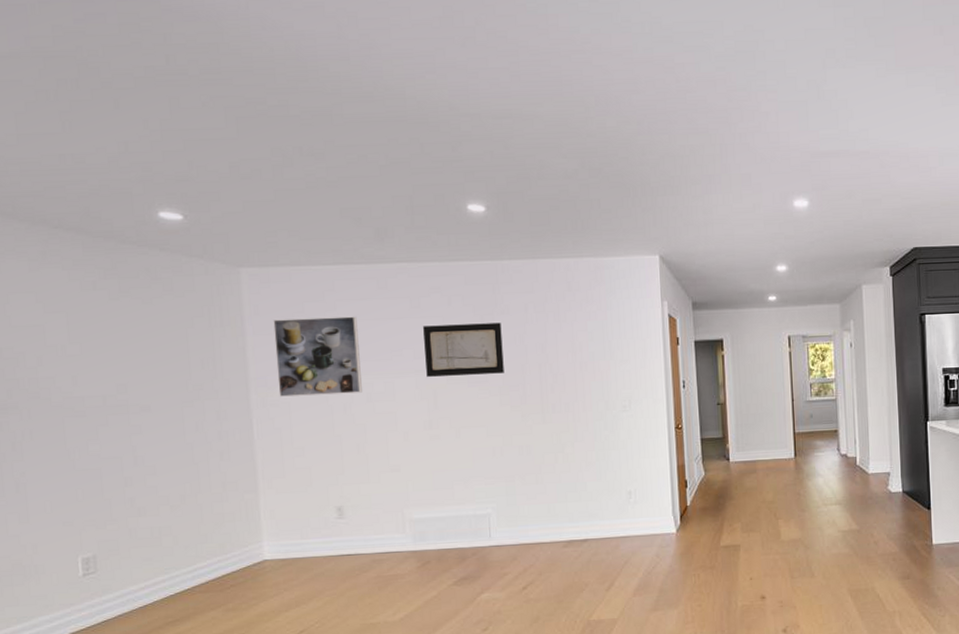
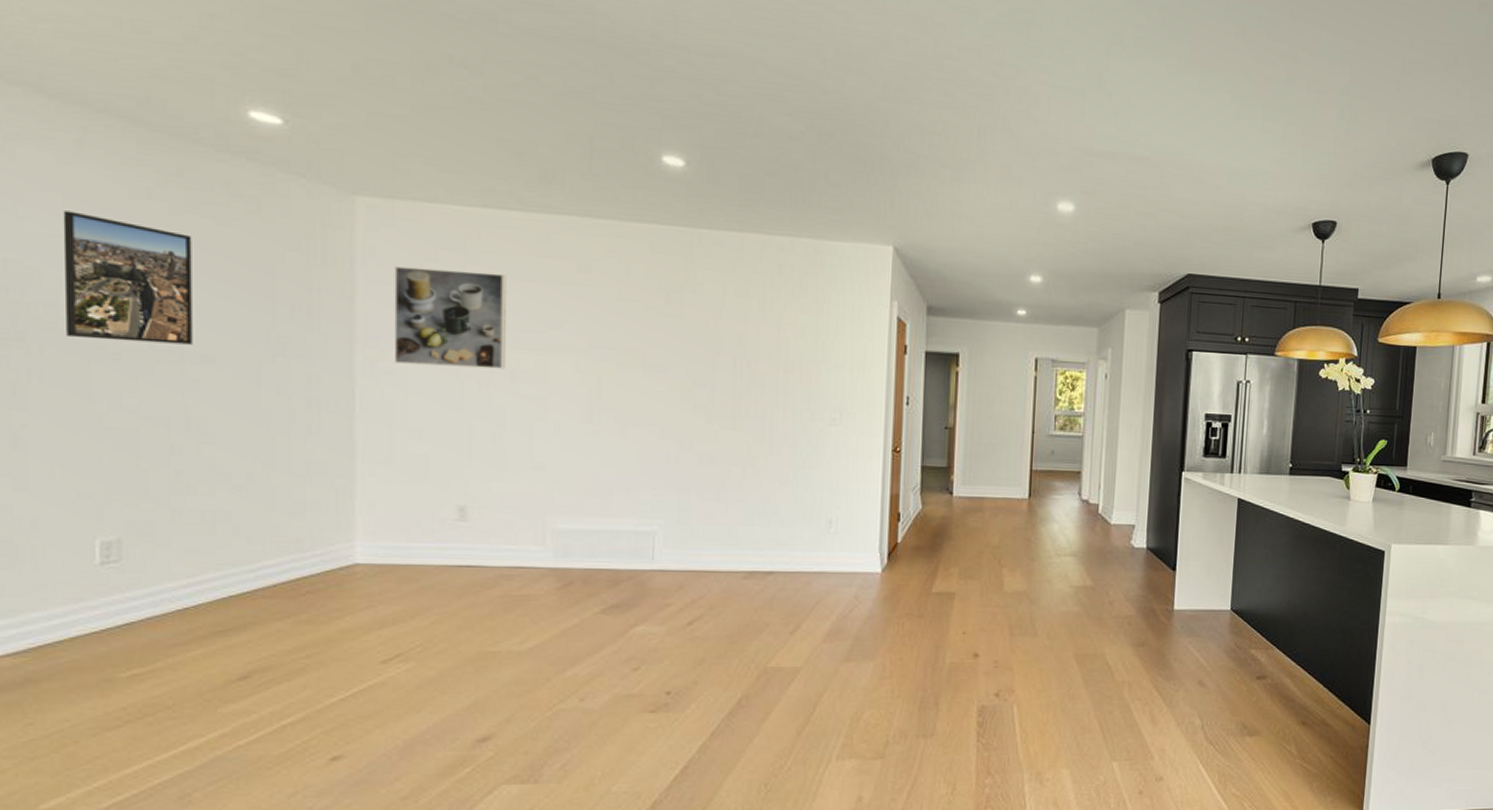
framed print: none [36,306,134,403] -> present [63,210,193,345]
wall art: present [423,322,504,377] -> none [591,296,691,365]

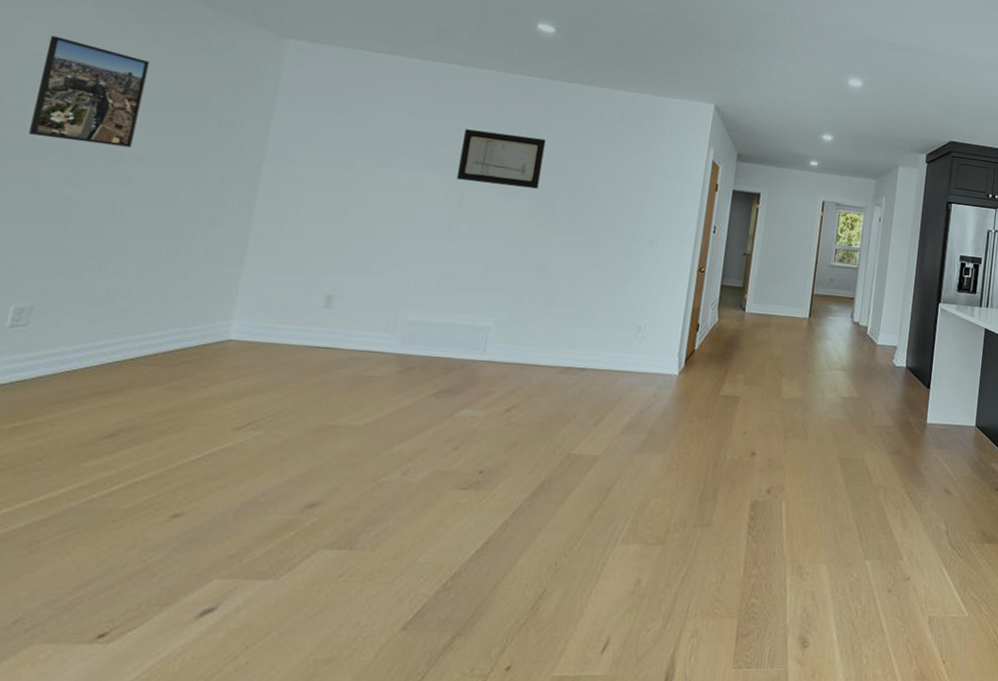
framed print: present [394,266,506,369] -> none [294,95,399,183]
wall art: none [591,296,691,365] -> present [457,129,546,189]

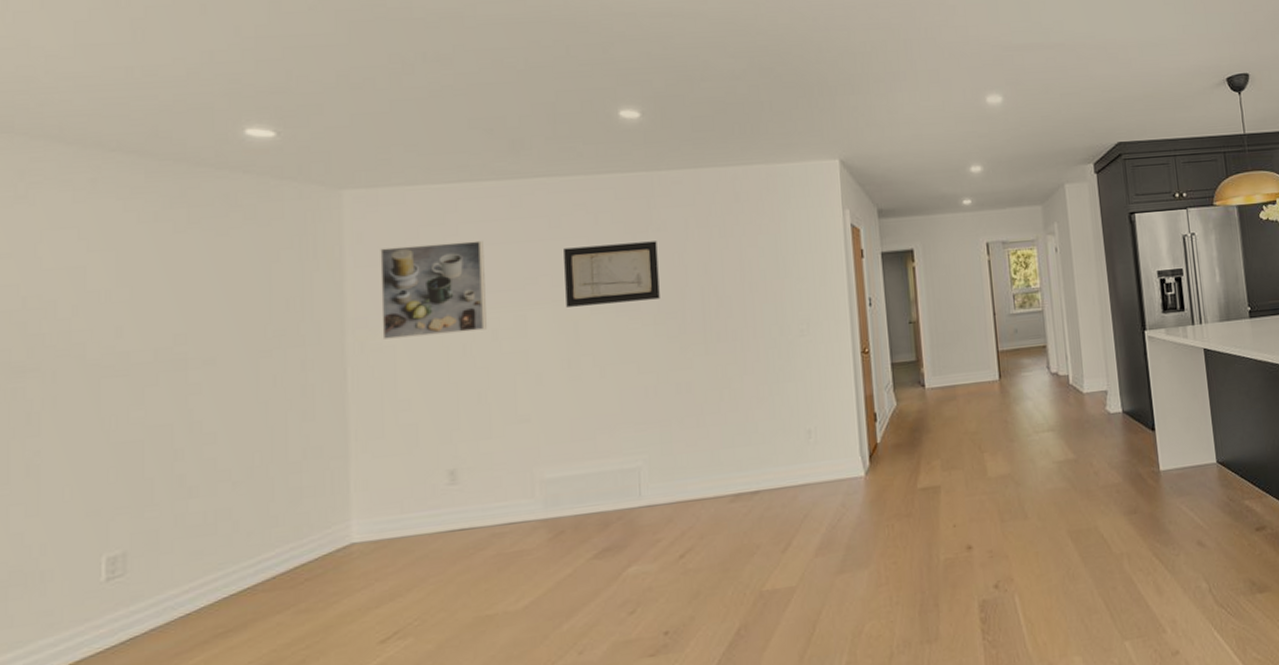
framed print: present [29,35,150,148] -> none [77,243,195,361]
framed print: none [294,95,399,183] -> present [380,240,487,340]

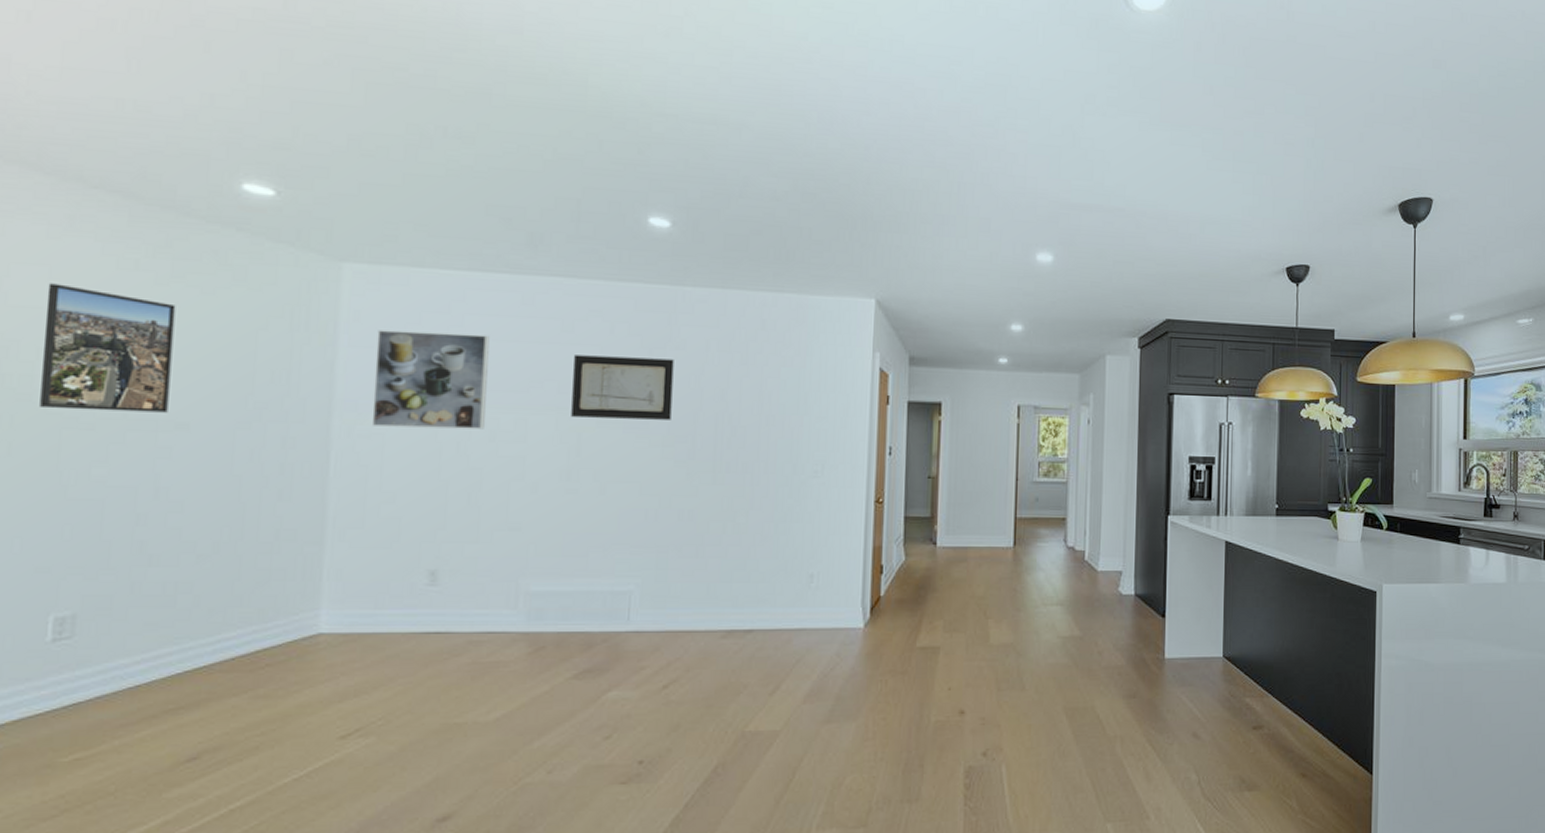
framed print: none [77,243,195,361] -> present [40,283,176,413]

